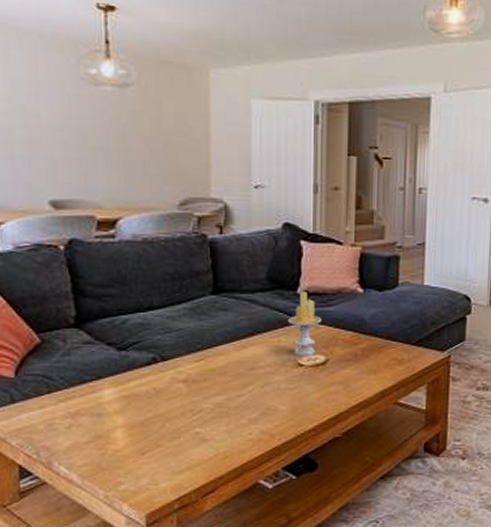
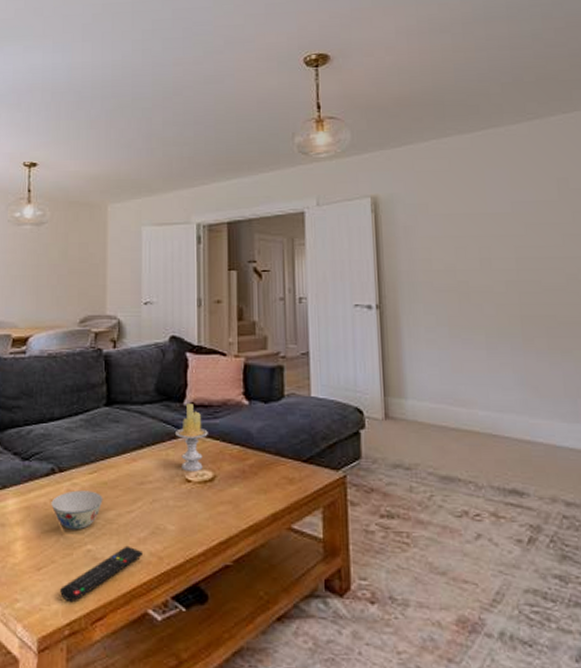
bowl: none [154,378,212,416] -> present [51,490,103,530]
remote control: none [168,426,255,479] -> present [60,545,144,601]

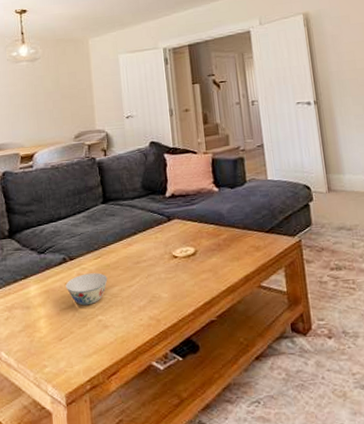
remote control: present [60,545,144,601] -> none [80,313,144,362]
candle: present [174,404,208,472] -> none [160,195,188,250]

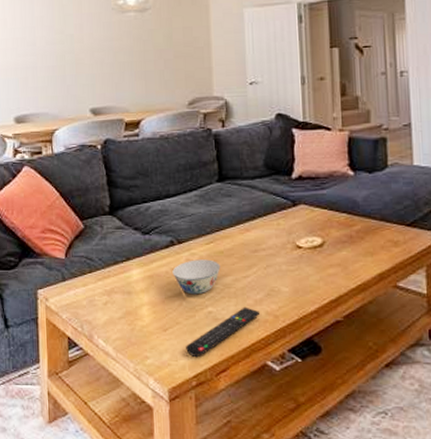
remote control: none [80,313,144,362] -> present [186,307,260,357]

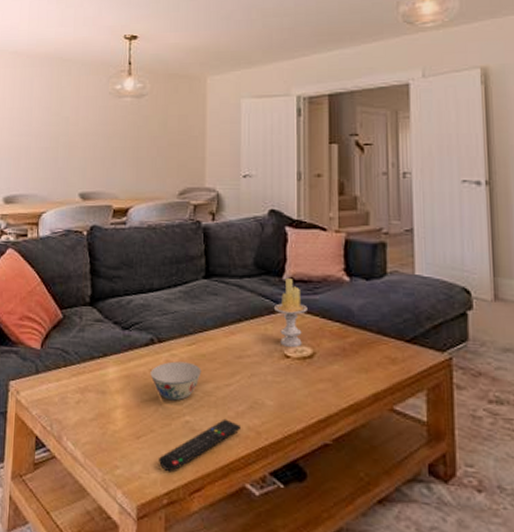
candle: none [284,177,316,239] -> present [273,279,307,348]

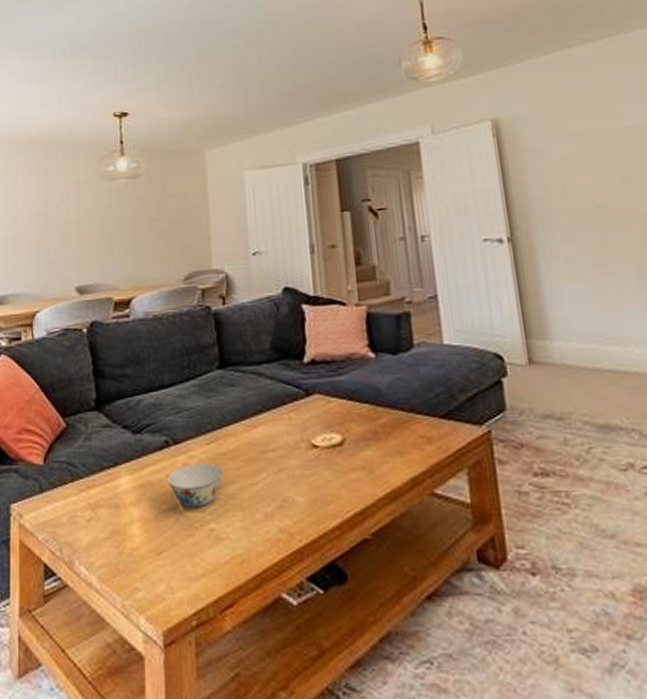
remote control: present [159,418,242,471] -> none [184,522,272,588]
candle: present [273,279,307,348] -> none [296,360,333,437]

